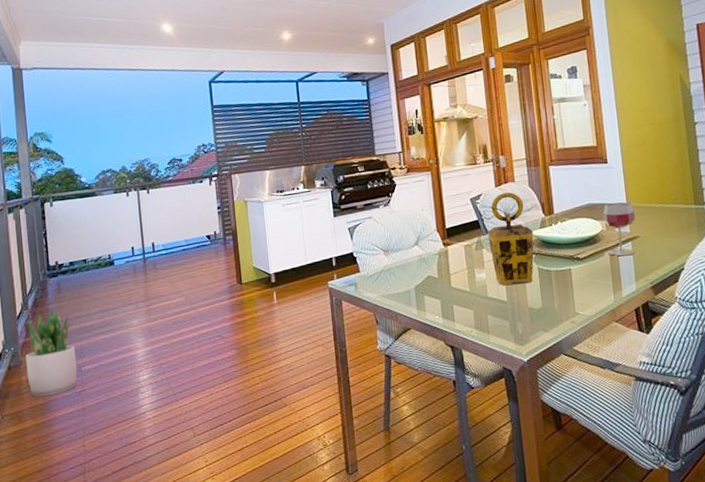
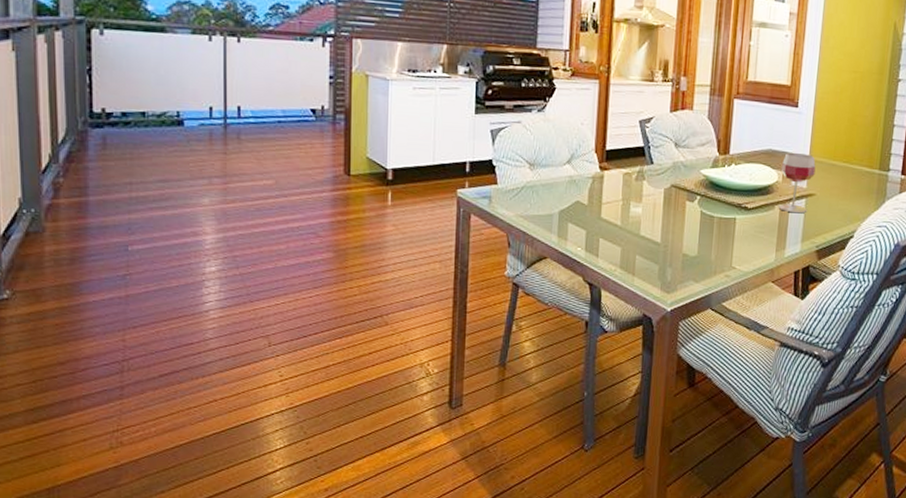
planter: present [25,307,77,398] -> none [51,167,122,276]
lantern: present [487,192,534,286] -> none [651,120,703,227]

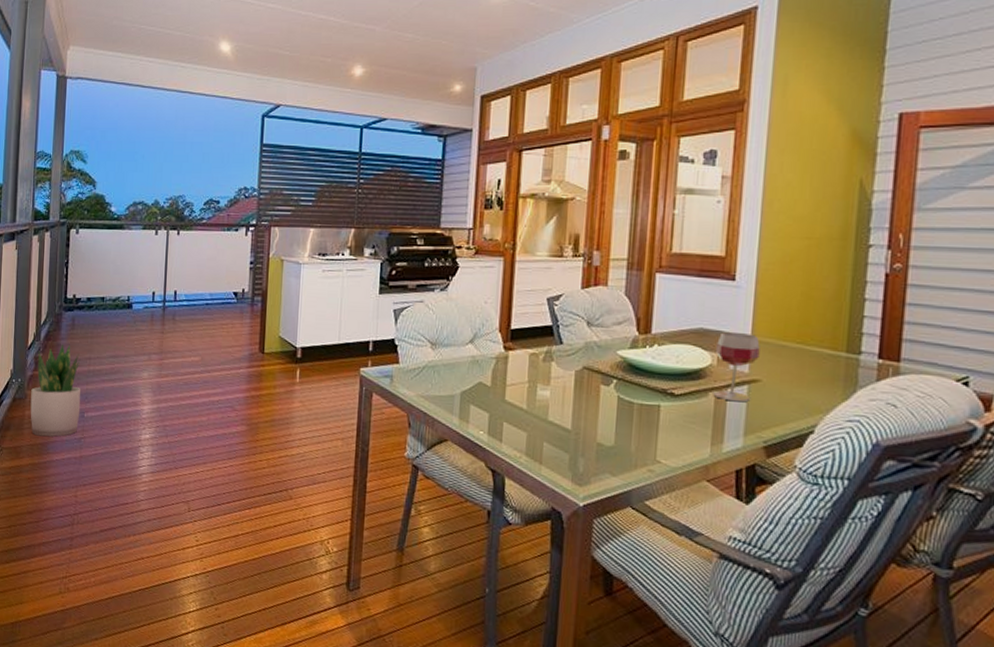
planter: none [51,167,122,276] -> present [30,344,81,437]

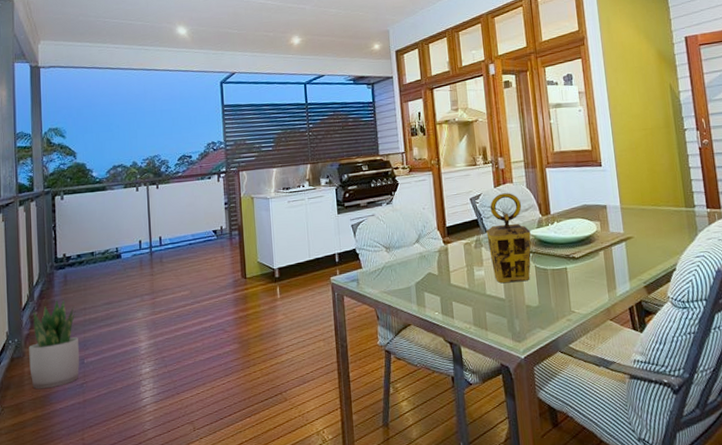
lantern: none [560,297,620,413] -> present [486,193,531,284]
wineglass: present [713,331,760,403] -> none [597,203,629,257]

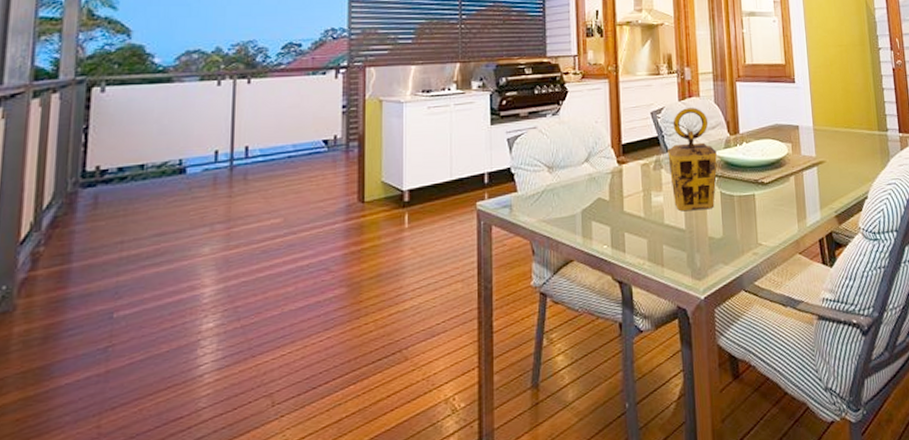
planter: present [29,299,80,390] -> none [21,228,108,358]

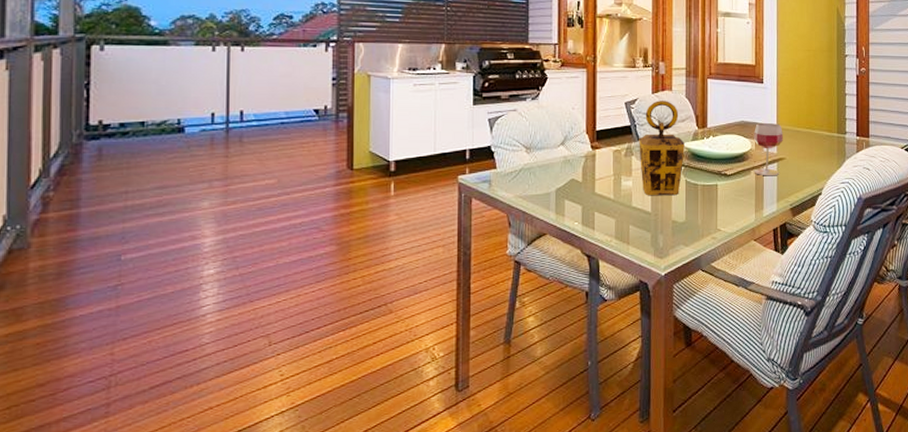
wineglass: none [789,124,821,182] -> present [753,122,783,176]

